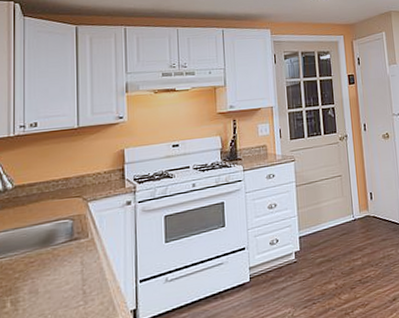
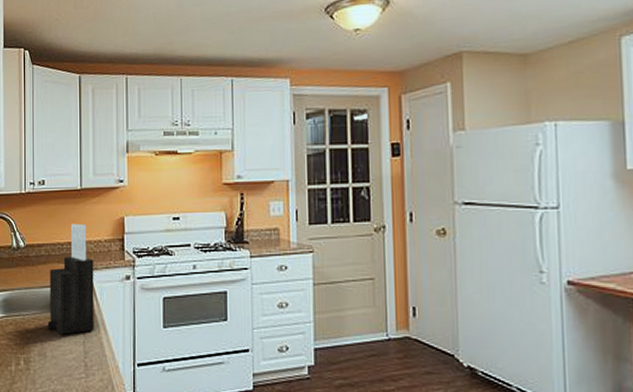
knife block: none [40,159,93,268] -> present [47,223,94,335]

